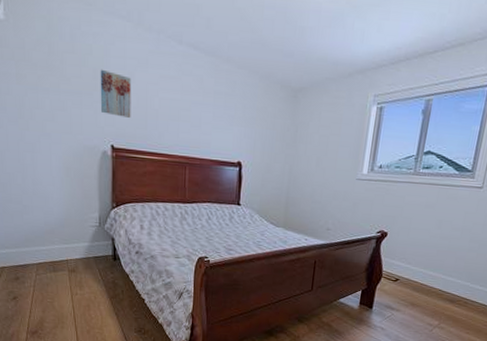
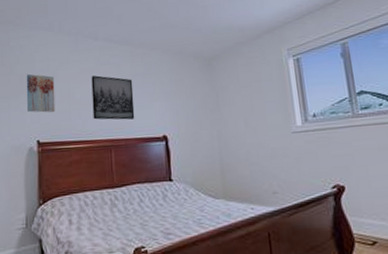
wall art: none [170,85,215,140] -> present [91,75,135,120]

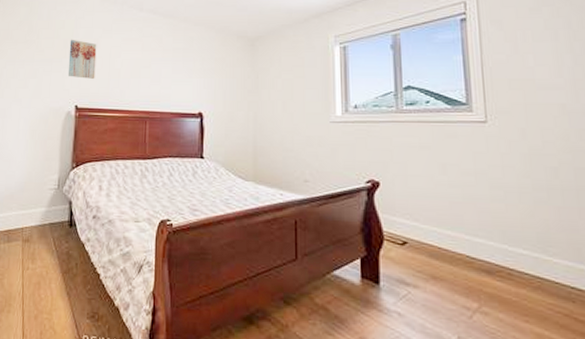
wall art: present [91,75,135,120] -> none [131,46,174,93]

